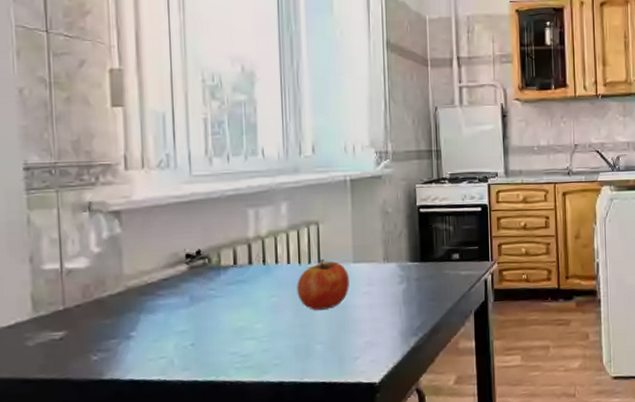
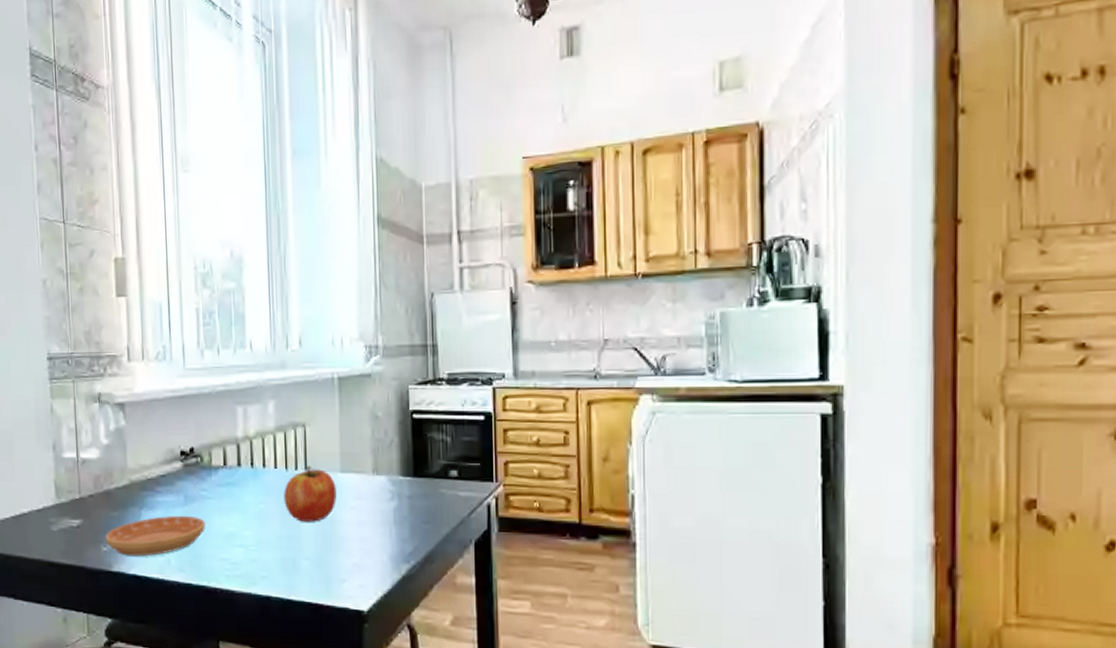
saucer: none [95,315,213,362] -> present [105,515,205,557]

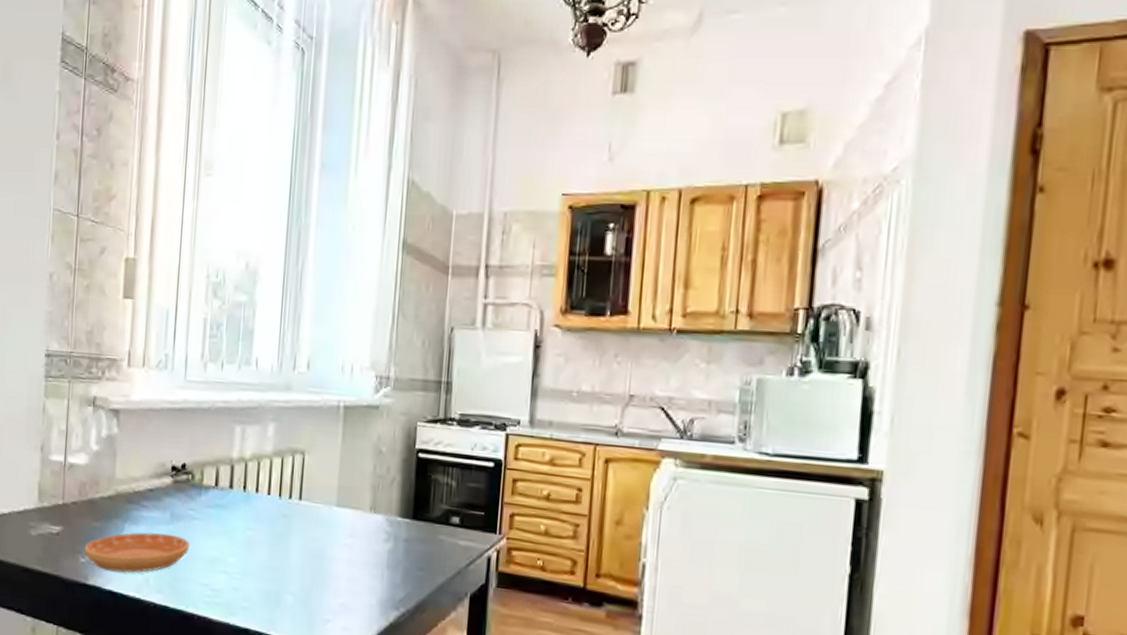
fruit: present [284,465,337,522] -> none [274,495,330,556]

